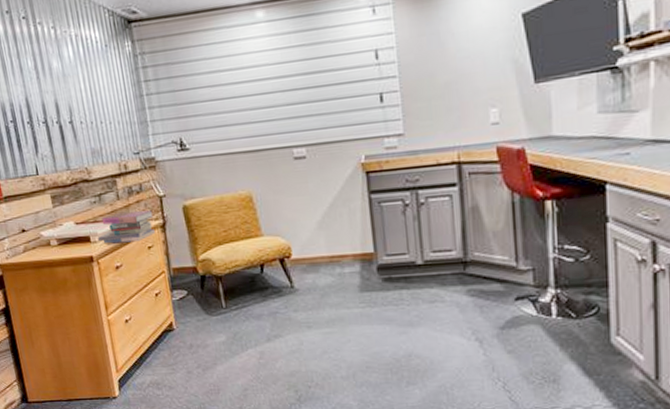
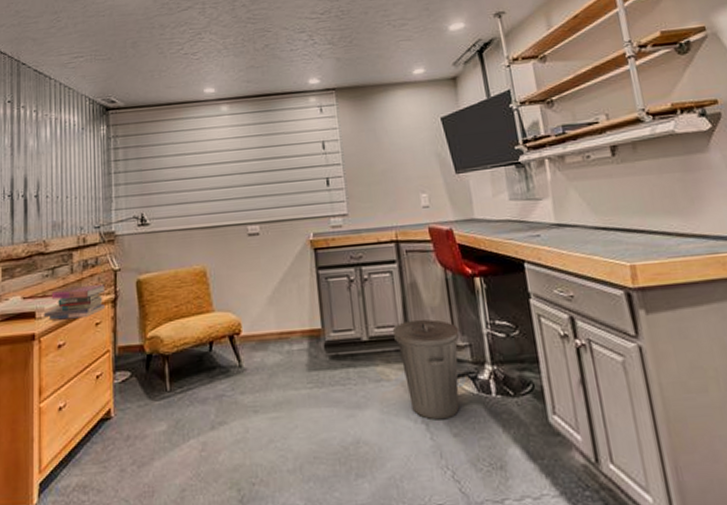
trash can: none [449,244,523,338] -> present [392,319,460,420]

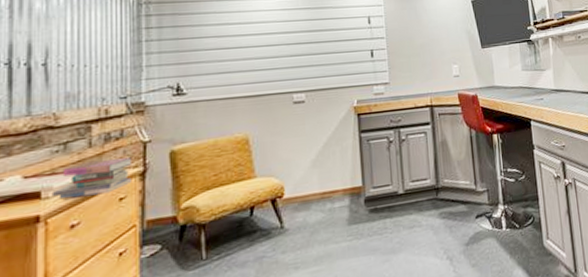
trash can: present [392,319,460,420] -> none [425,171,480,256]

